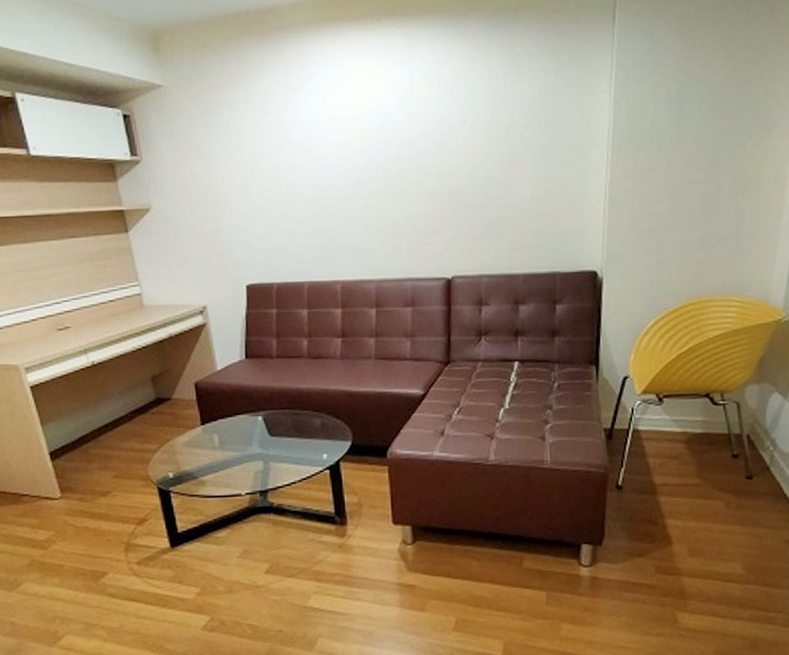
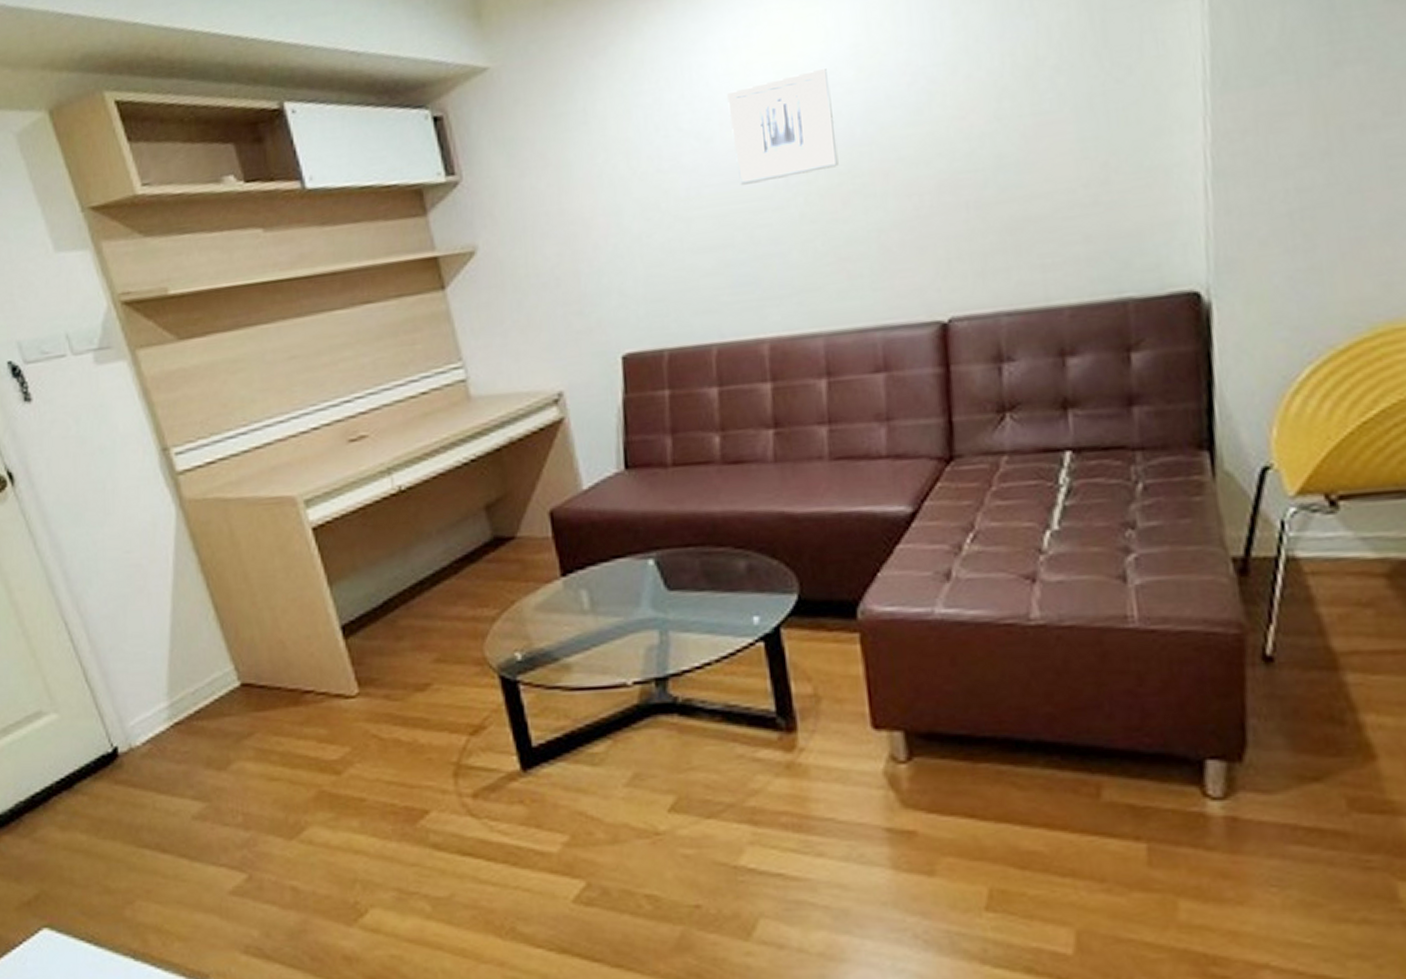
wall art: none [322,110,390,181] -> present [727,68,839,185]

